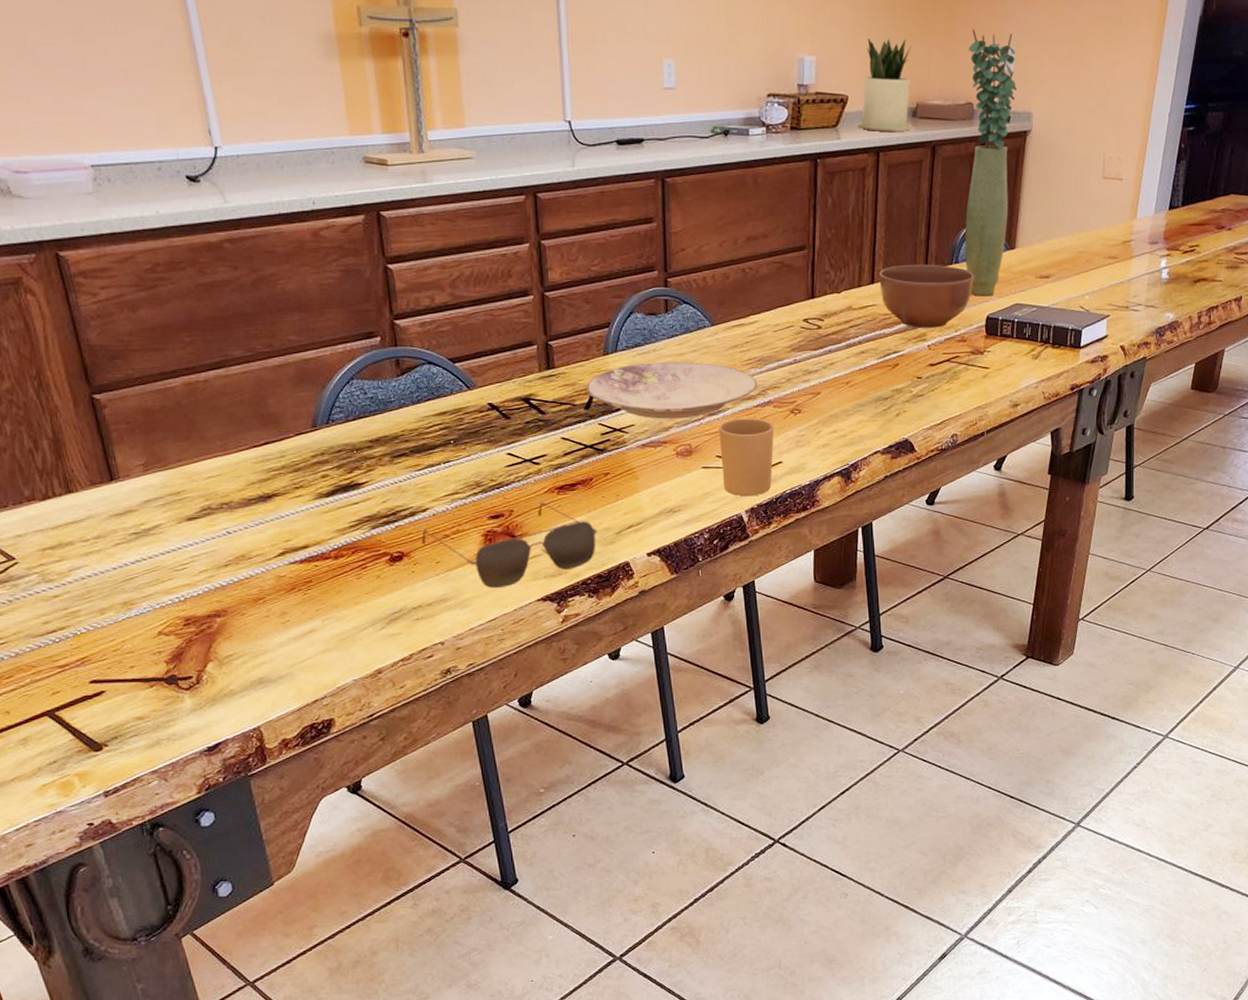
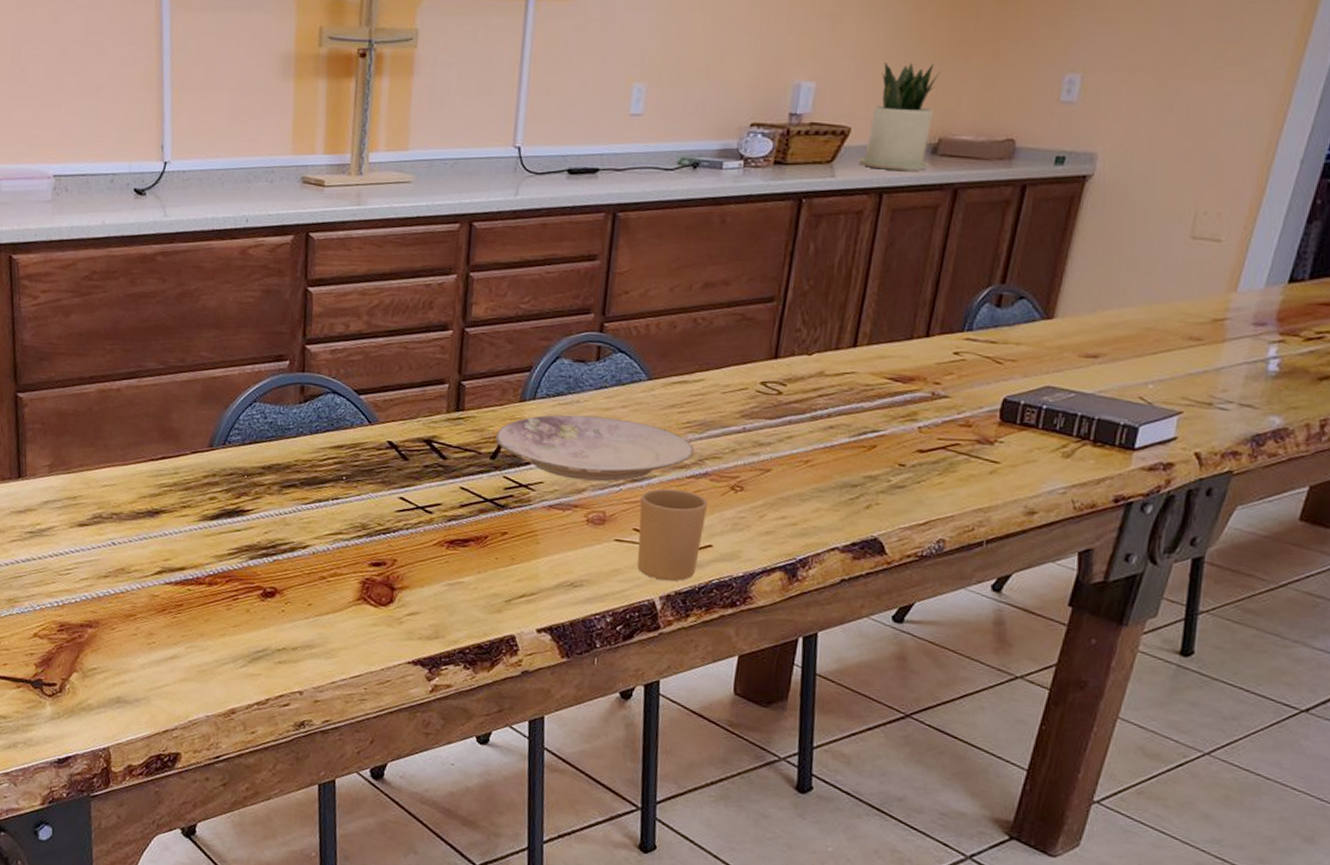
eyeglasses: present [422,502,597,589] -> none [297,555,484,643]
bowl: present [879,264,975,328] -> none [863,327,994,407]
vase: present [964,29,1017,297] -> none [981,52,1082,374]

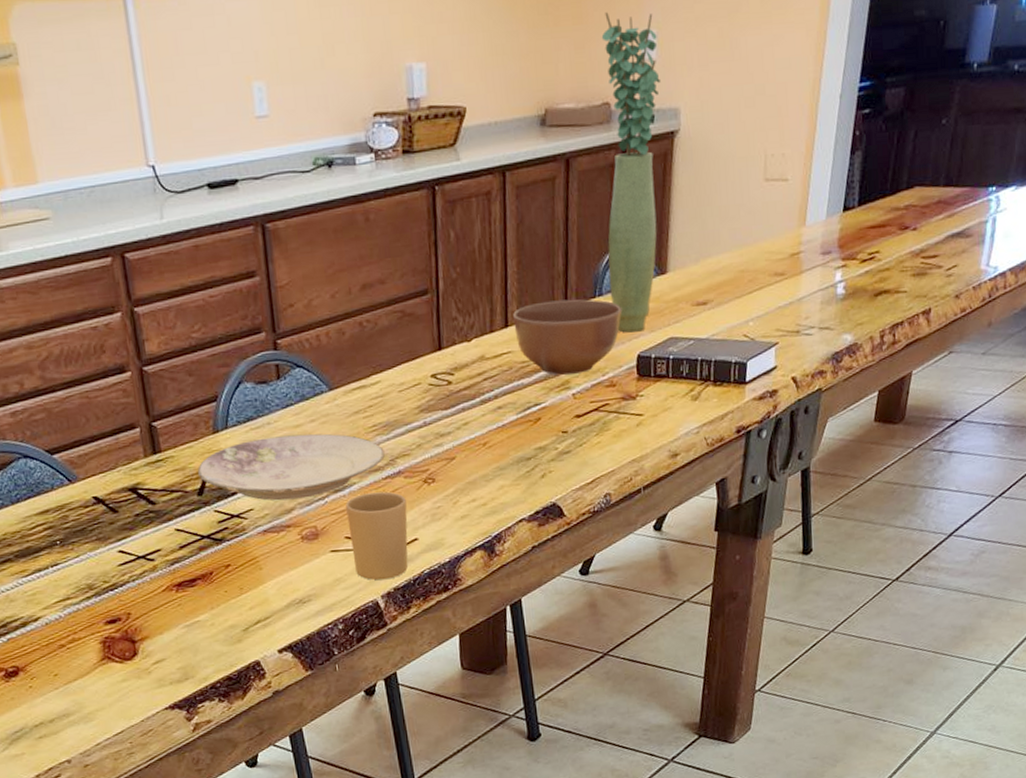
planter: present [858,63,940,171] -> none [478,32,542,147]
bowl: none [863,327,994,407] -> present [513,299,622,375]
vase: none [981,52,1082,374] -> present [601,12,660,333]

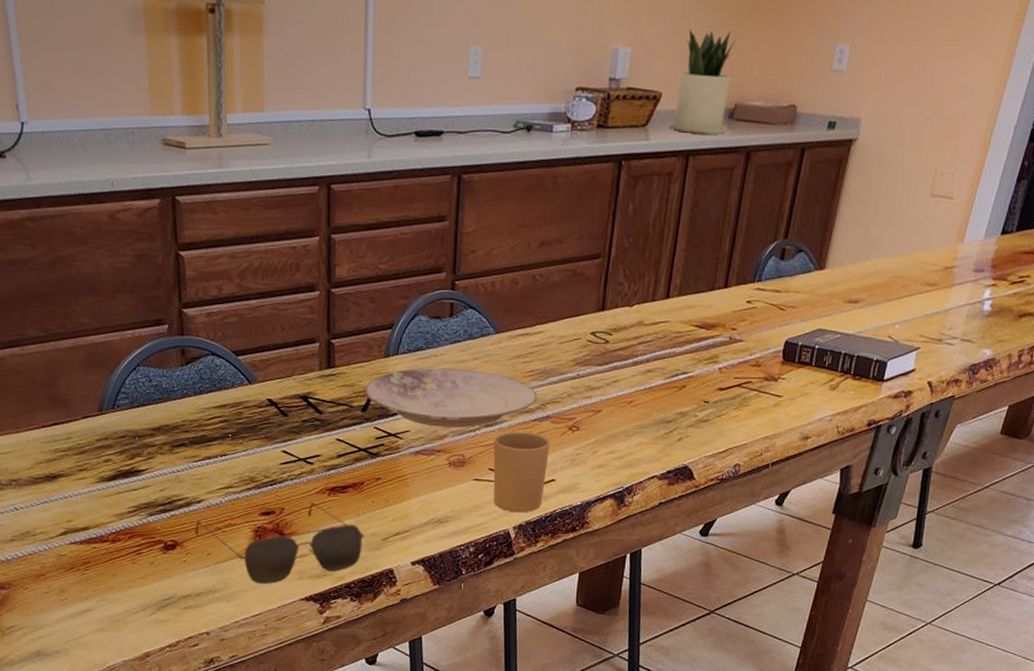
eyeglasses: none [36,602,223,700] -> present [195,502,364,585]
planter: none [478,32,542,147] -> present [668,30,736,135]
bowl: present [513,299,622,375] -> none [674,280,778,350]
vase: present [601,12,660,333] -> none [768,22,850,319]

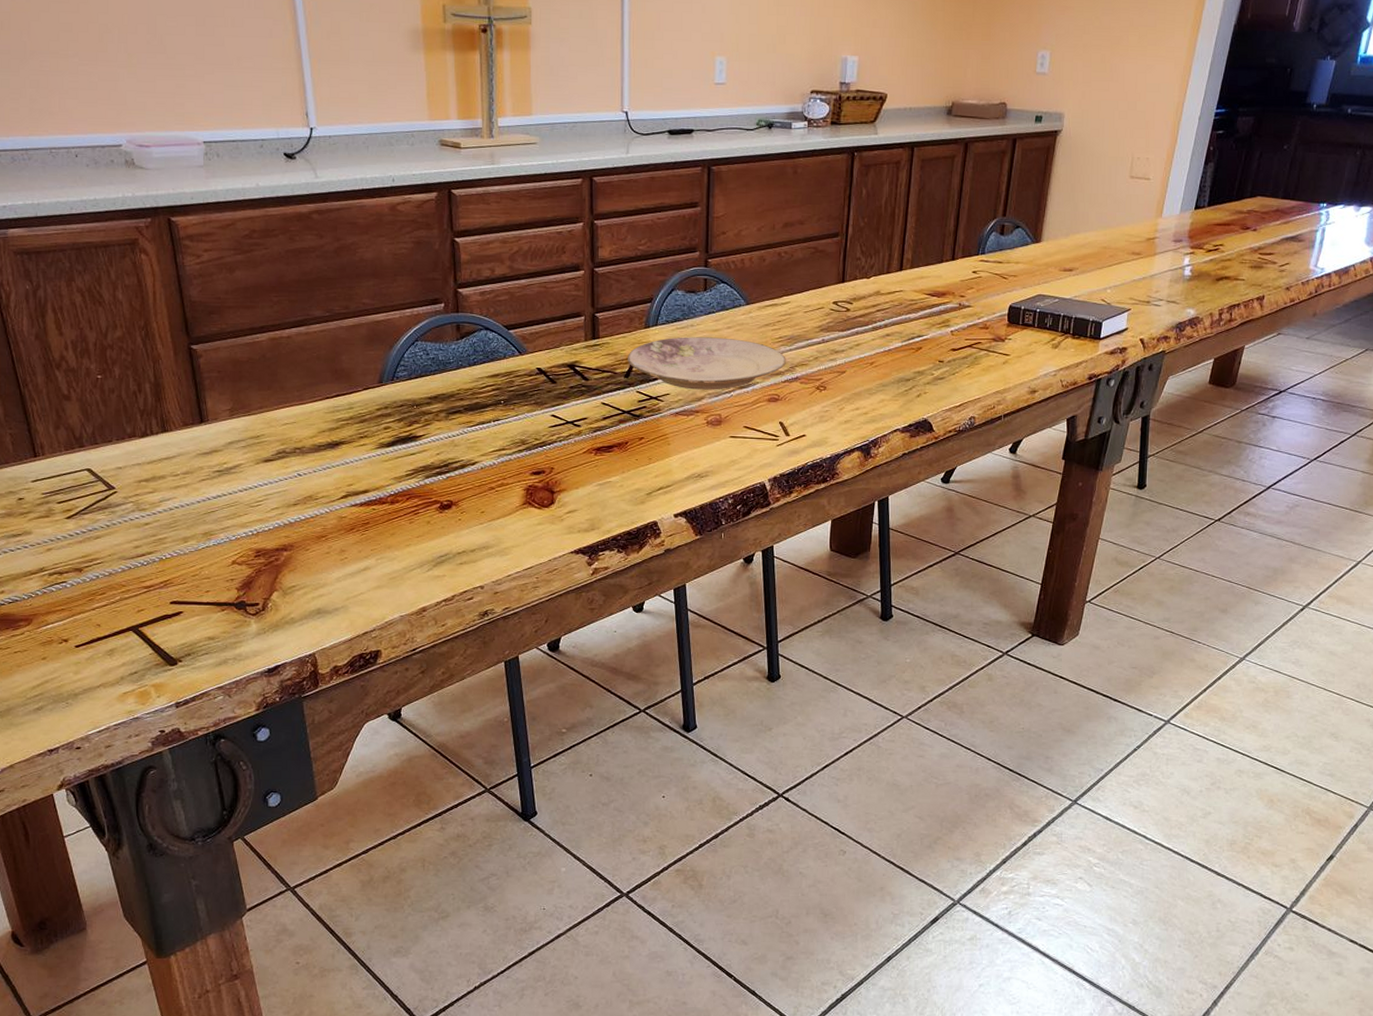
eyeglasses: present [195,502,364,585] -> none [469,462,629,540]
mug: present [493,431,550,513] -> none [748,392,799,466]
planter: present [668,30,736,135] -> none [894,41,950,128]

